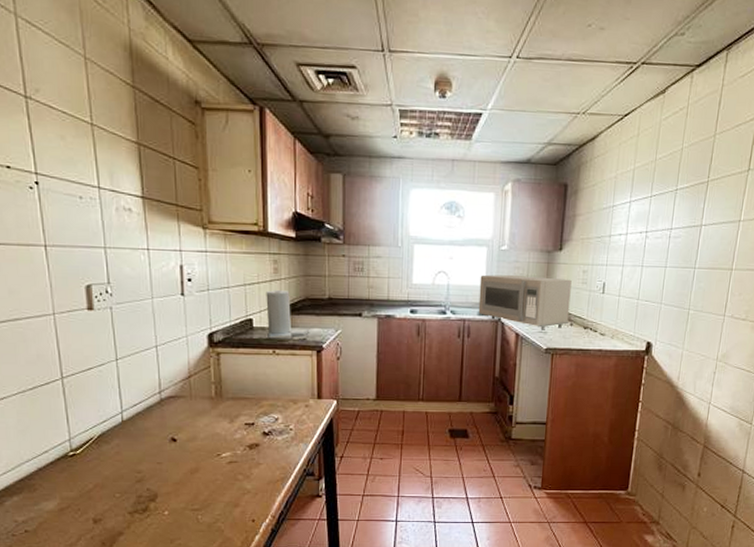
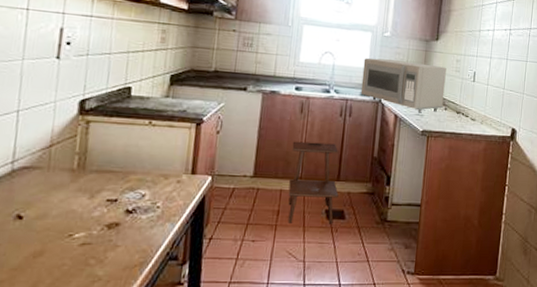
paper towel: present [266,290,309,340] -> none [145,59,191,111]
step stool: none [411,364,461,443] -> present [288,141,339,224]

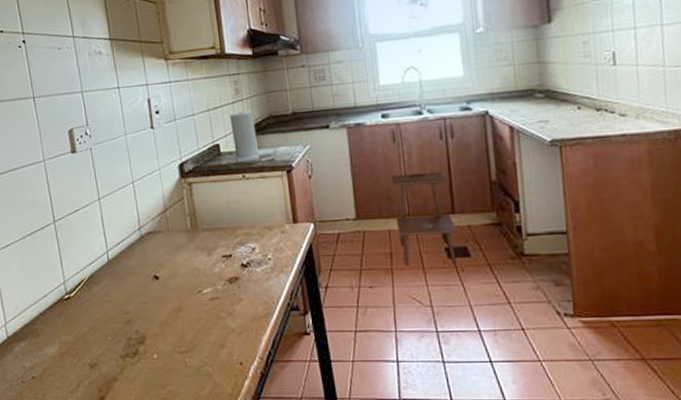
paper towel: none [145,59,191,111] -> present [229,110,277,163]
microwave: present [360,57,447,113] -> none [456,54,575,119]

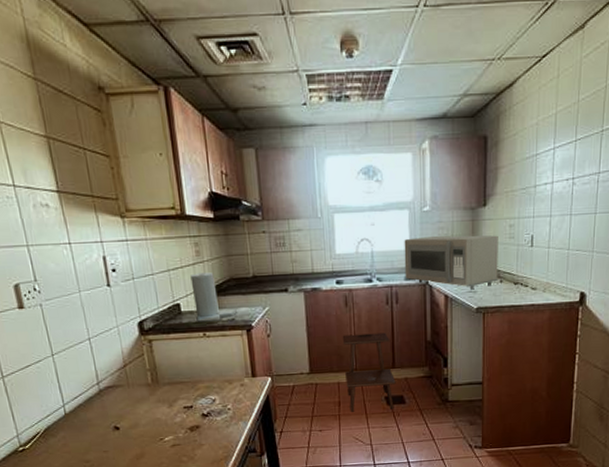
microwave: none [456,54,575,119] -> present [404,235,498,290]

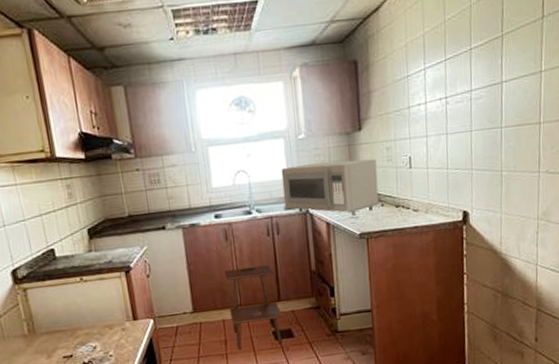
paper towel: present [190,272,237,322] -> none [63,214,114,267]

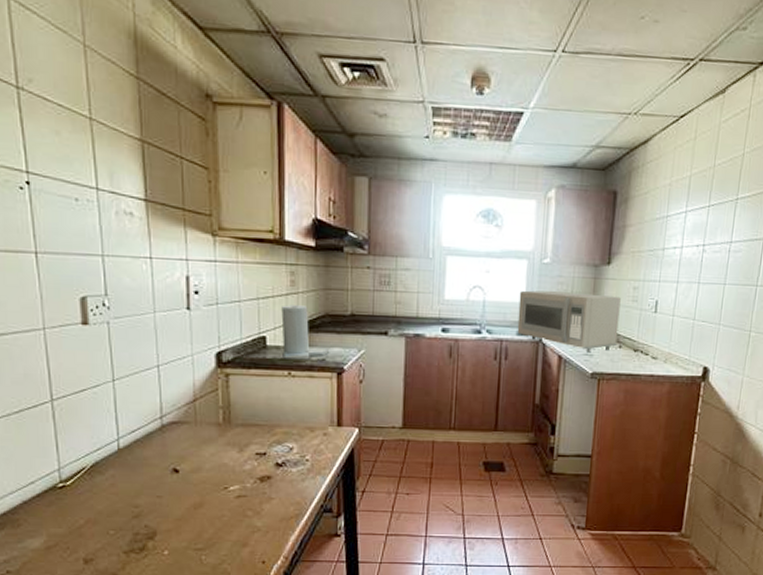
paper towel: none [63,214,114,267] -> present [281,305,329,360]
step stool: present [224,265,283,350] -> none [441,389,497,477]

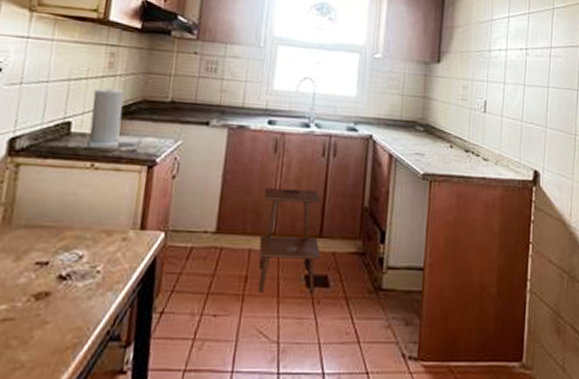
step stool: none [441,389,497,477] -> present [258,187,321,294]
microwave: present [517,290,621,353] -> none [347,84,451,152]

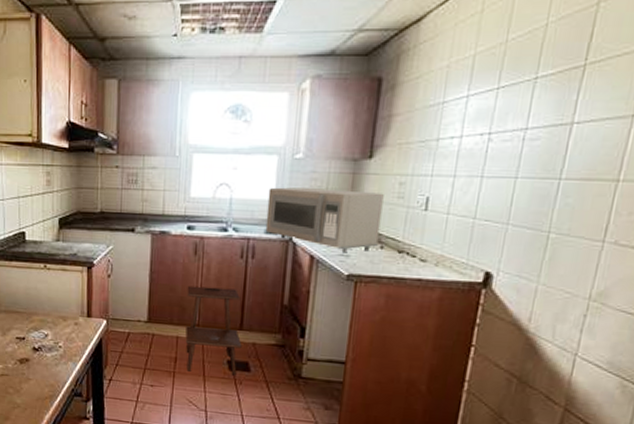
paper towel: present [87,88,142,150] -> none [38,203,80,254]
microwave: none [347,84,451,152] -> present [265,187,384,253]

